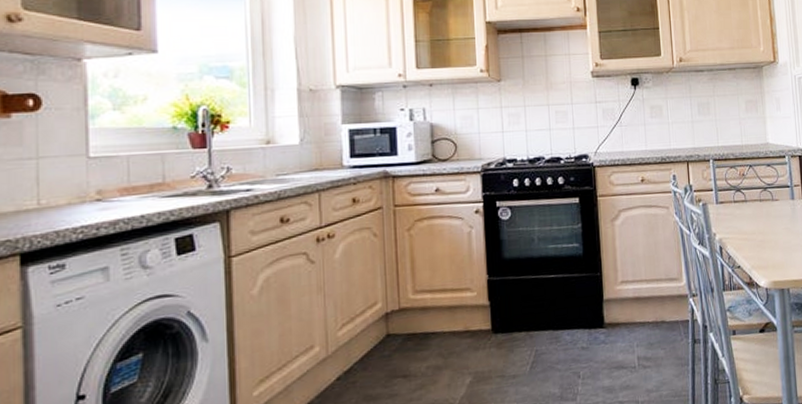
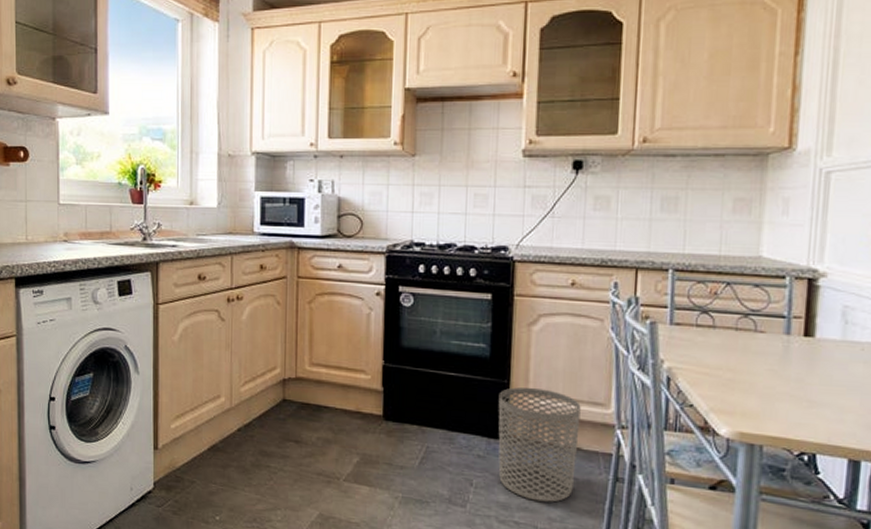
waste bin: none [594,274,663,378] -> present [498,387,581,502]

